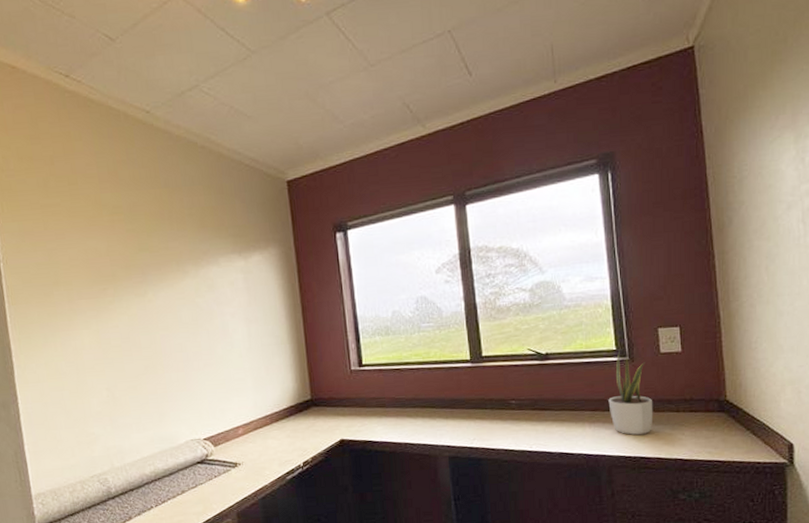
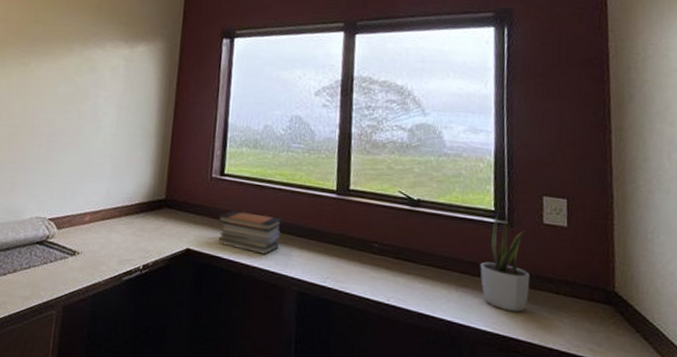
book stack: none [363,395,426,431] -> present [217,210,283,255]

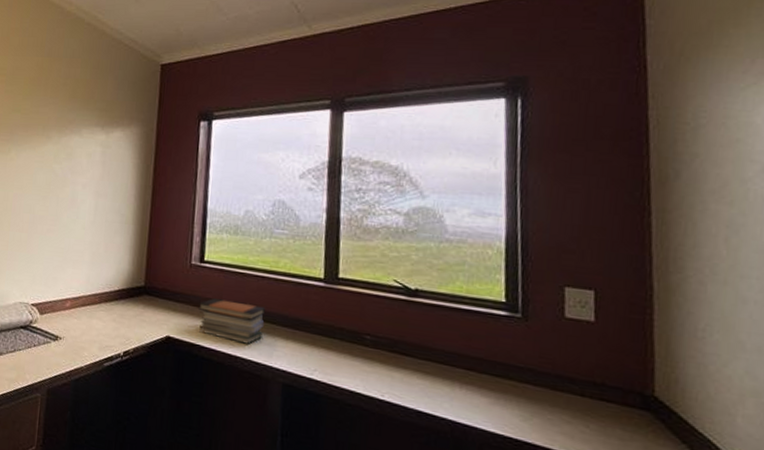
potted plant: present [480,212,531,312] -> none [488,304,549,414]

